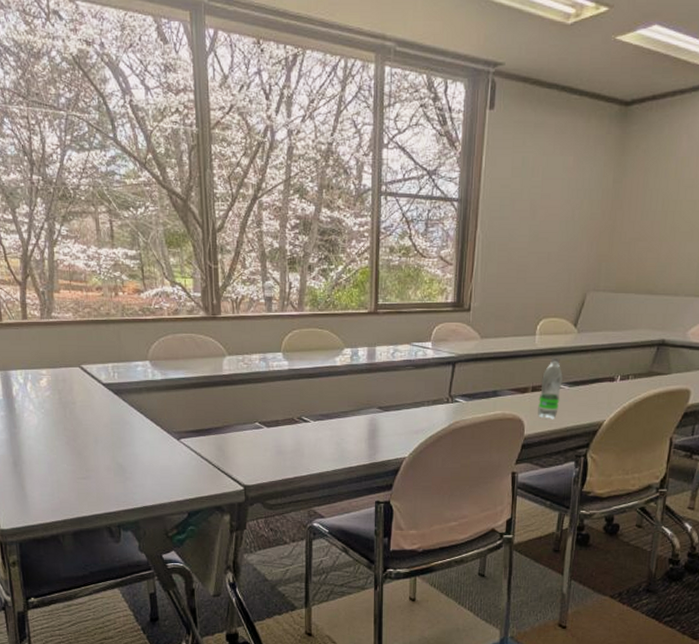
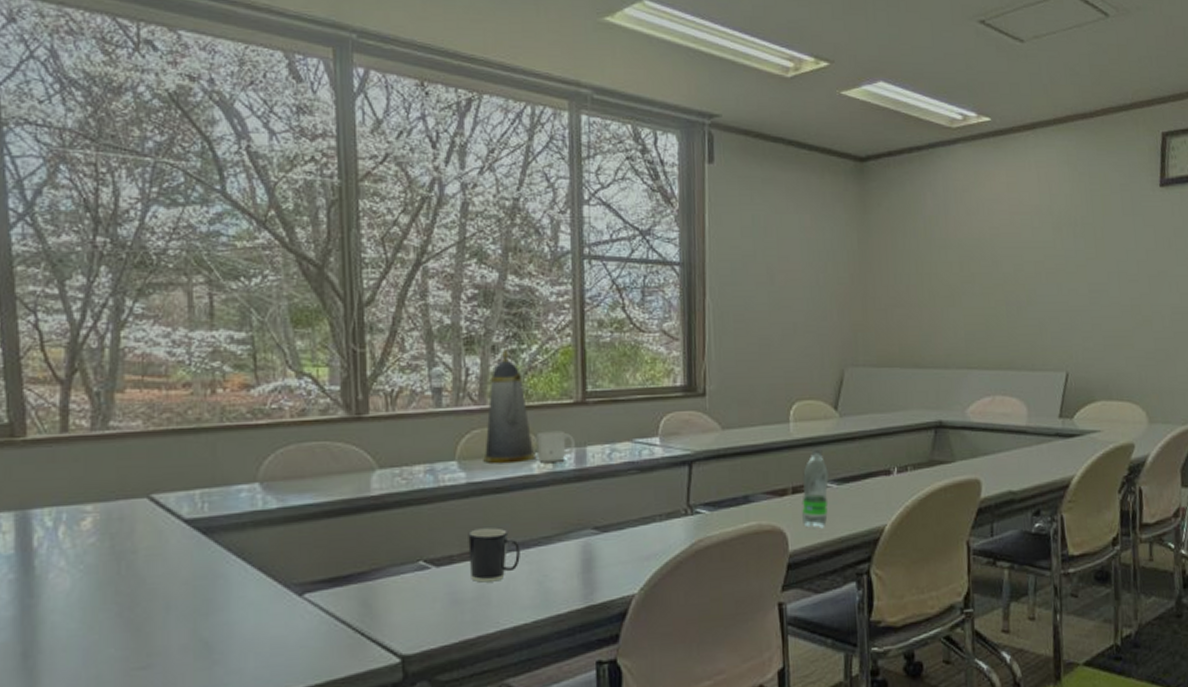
mug: none [289,403,325,441] -> present [468,527,520,583]
coffee pot: none [301,268,338,357] -> present [483,348,535,464]
mug: none [339,333,367,357] -> present [536,430,575,462]

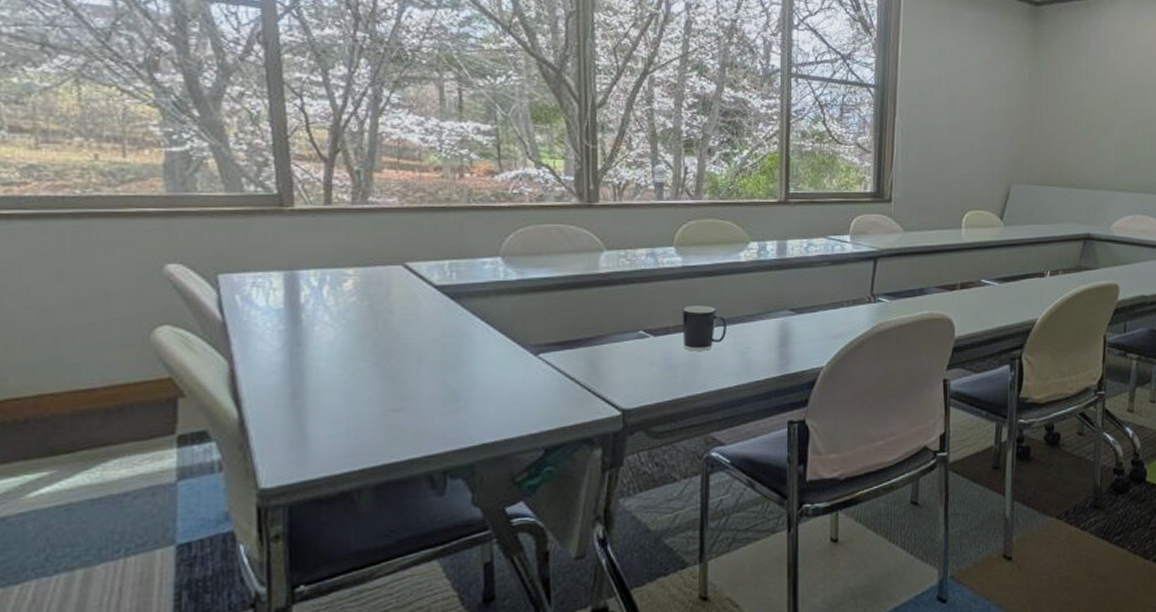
coffee pot: present [483,348,535,464] -> none [697,151,743,252]
mug: present [536,430,575,462] -> none [744,225,777,252]
bottle: present [802,449,829,529] -> none [968,253,992,319]

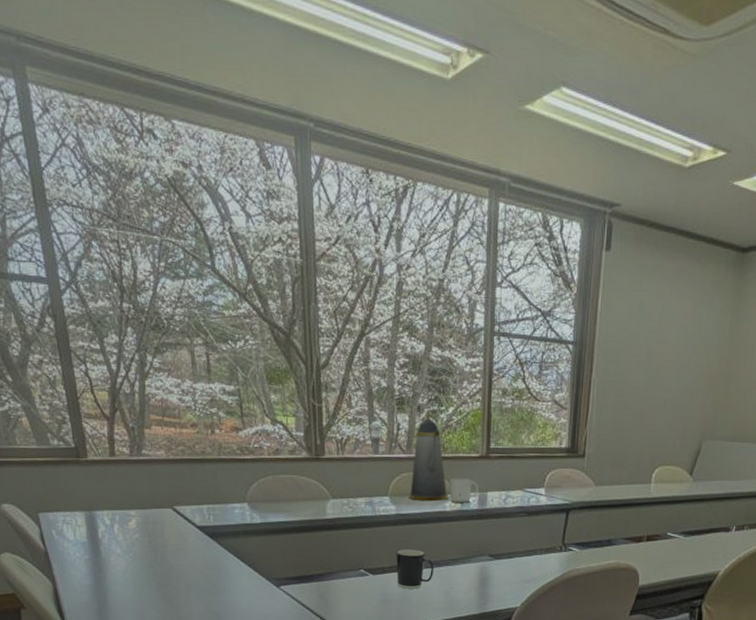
coffee pot: none [697,151,743,252] -> present [409,409,448,502]
mug: none [744,225,777,252] -> present [449,478,478,502]

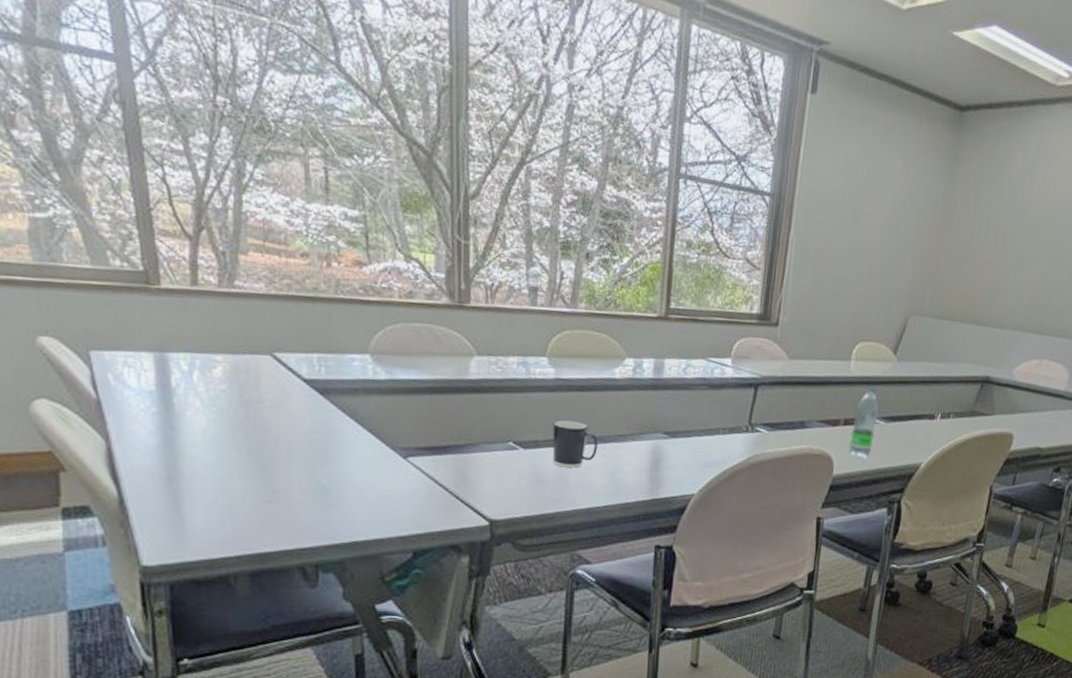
coffee pot: present [409,409,448,502] -> none [571,257,618,366]
mug: present [449,478,478,502] -> none [620,340,655,370]
bottle: none [652,507,678,570] -> present [849,388,879,459]

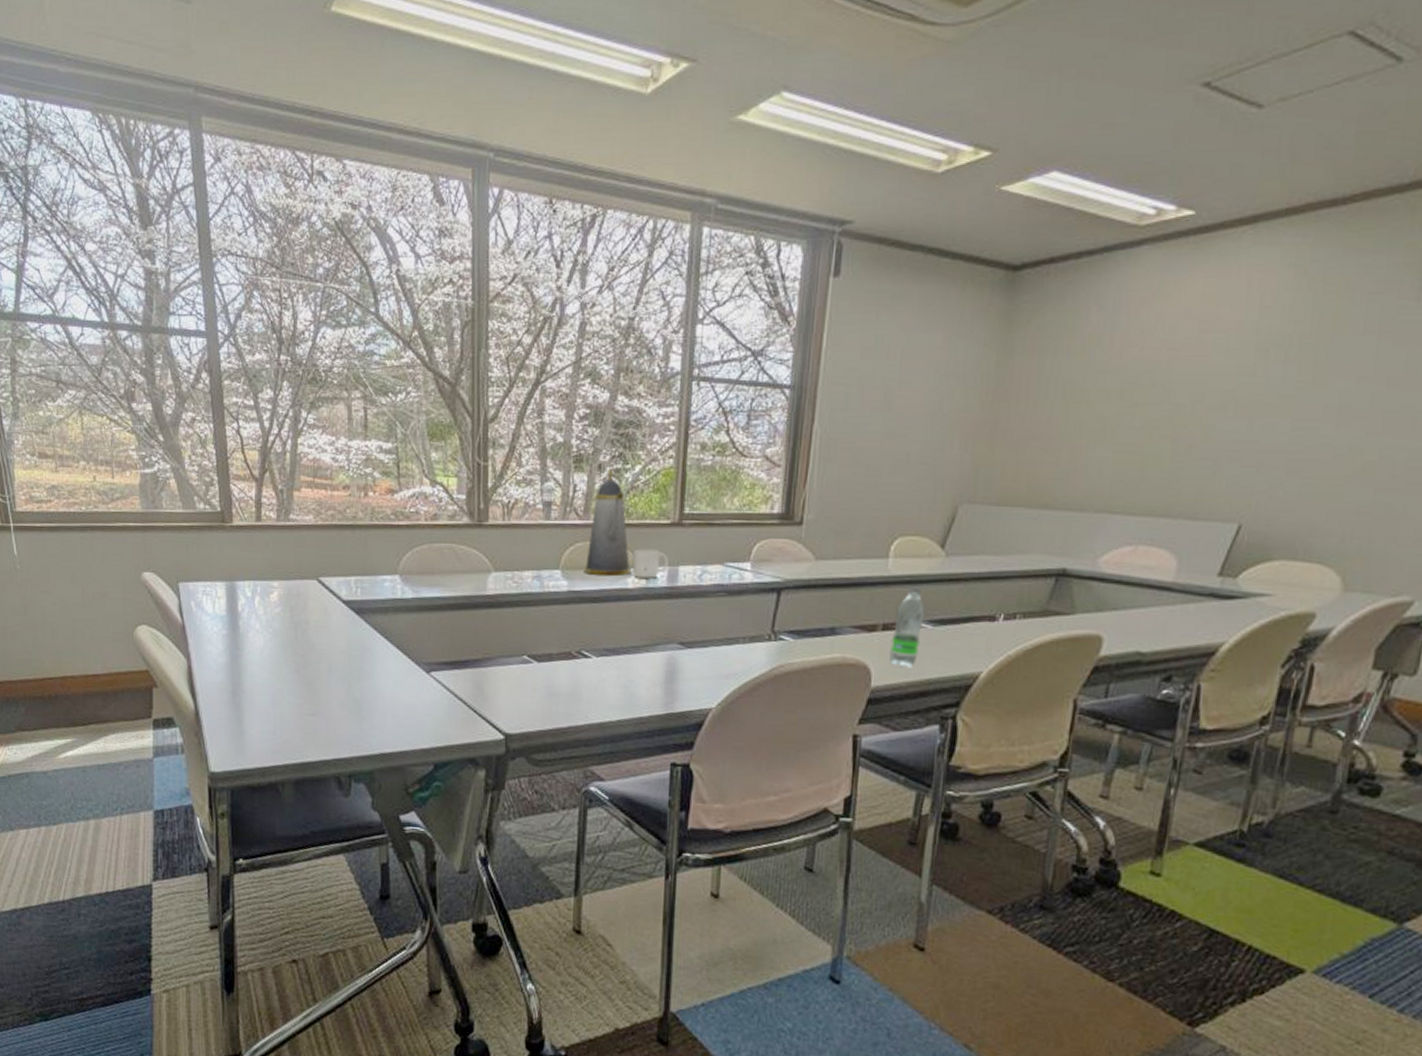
mug: present [552,420,598,468] -> none [565,632,611,681]
coffee pot: none [571,257,618,366] -> present [584,467,631,576]
mug: none [620,340,655,370] -> present [632,549,668,578]

